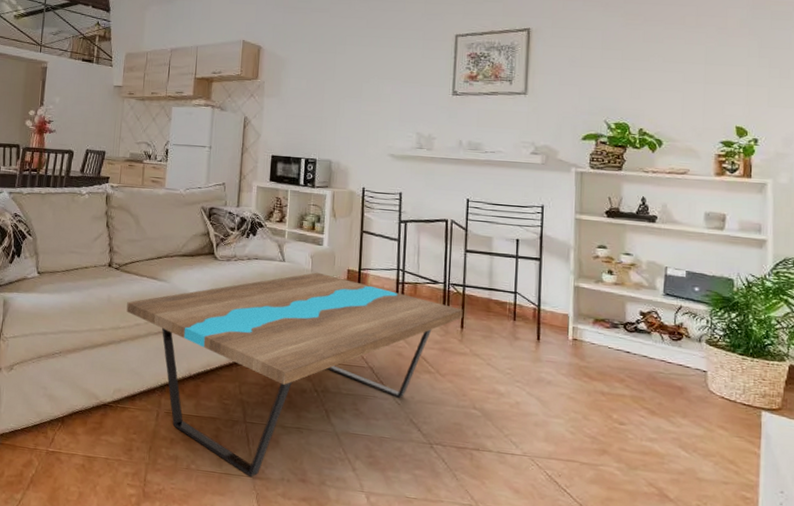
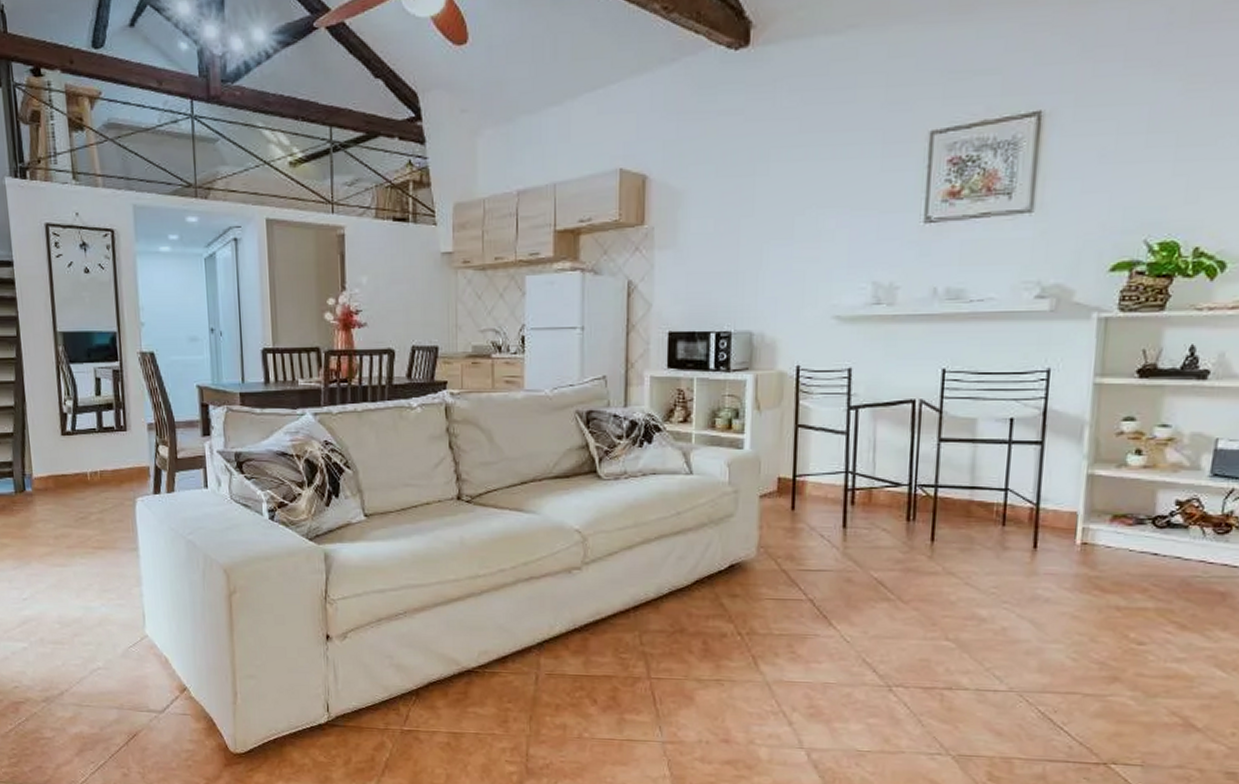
coffee table: present [126,272,463,478] -> none [486,484,934,742]

